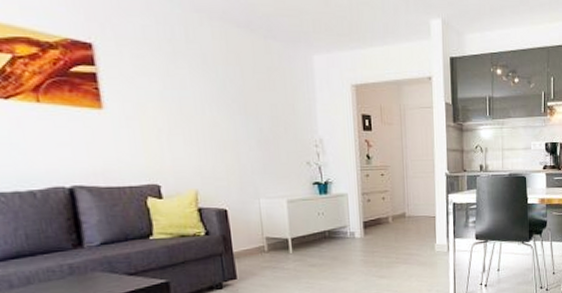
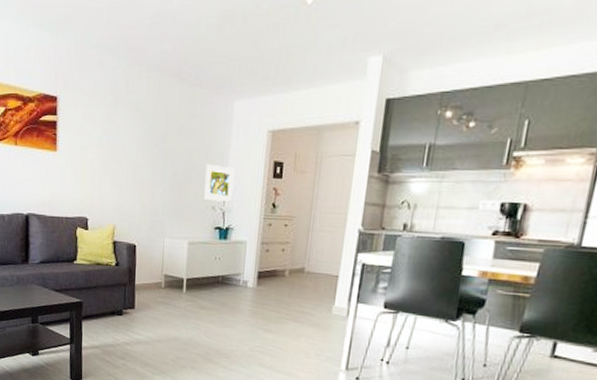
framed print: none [294,118,327,156] -> present [204,163,235,202]

